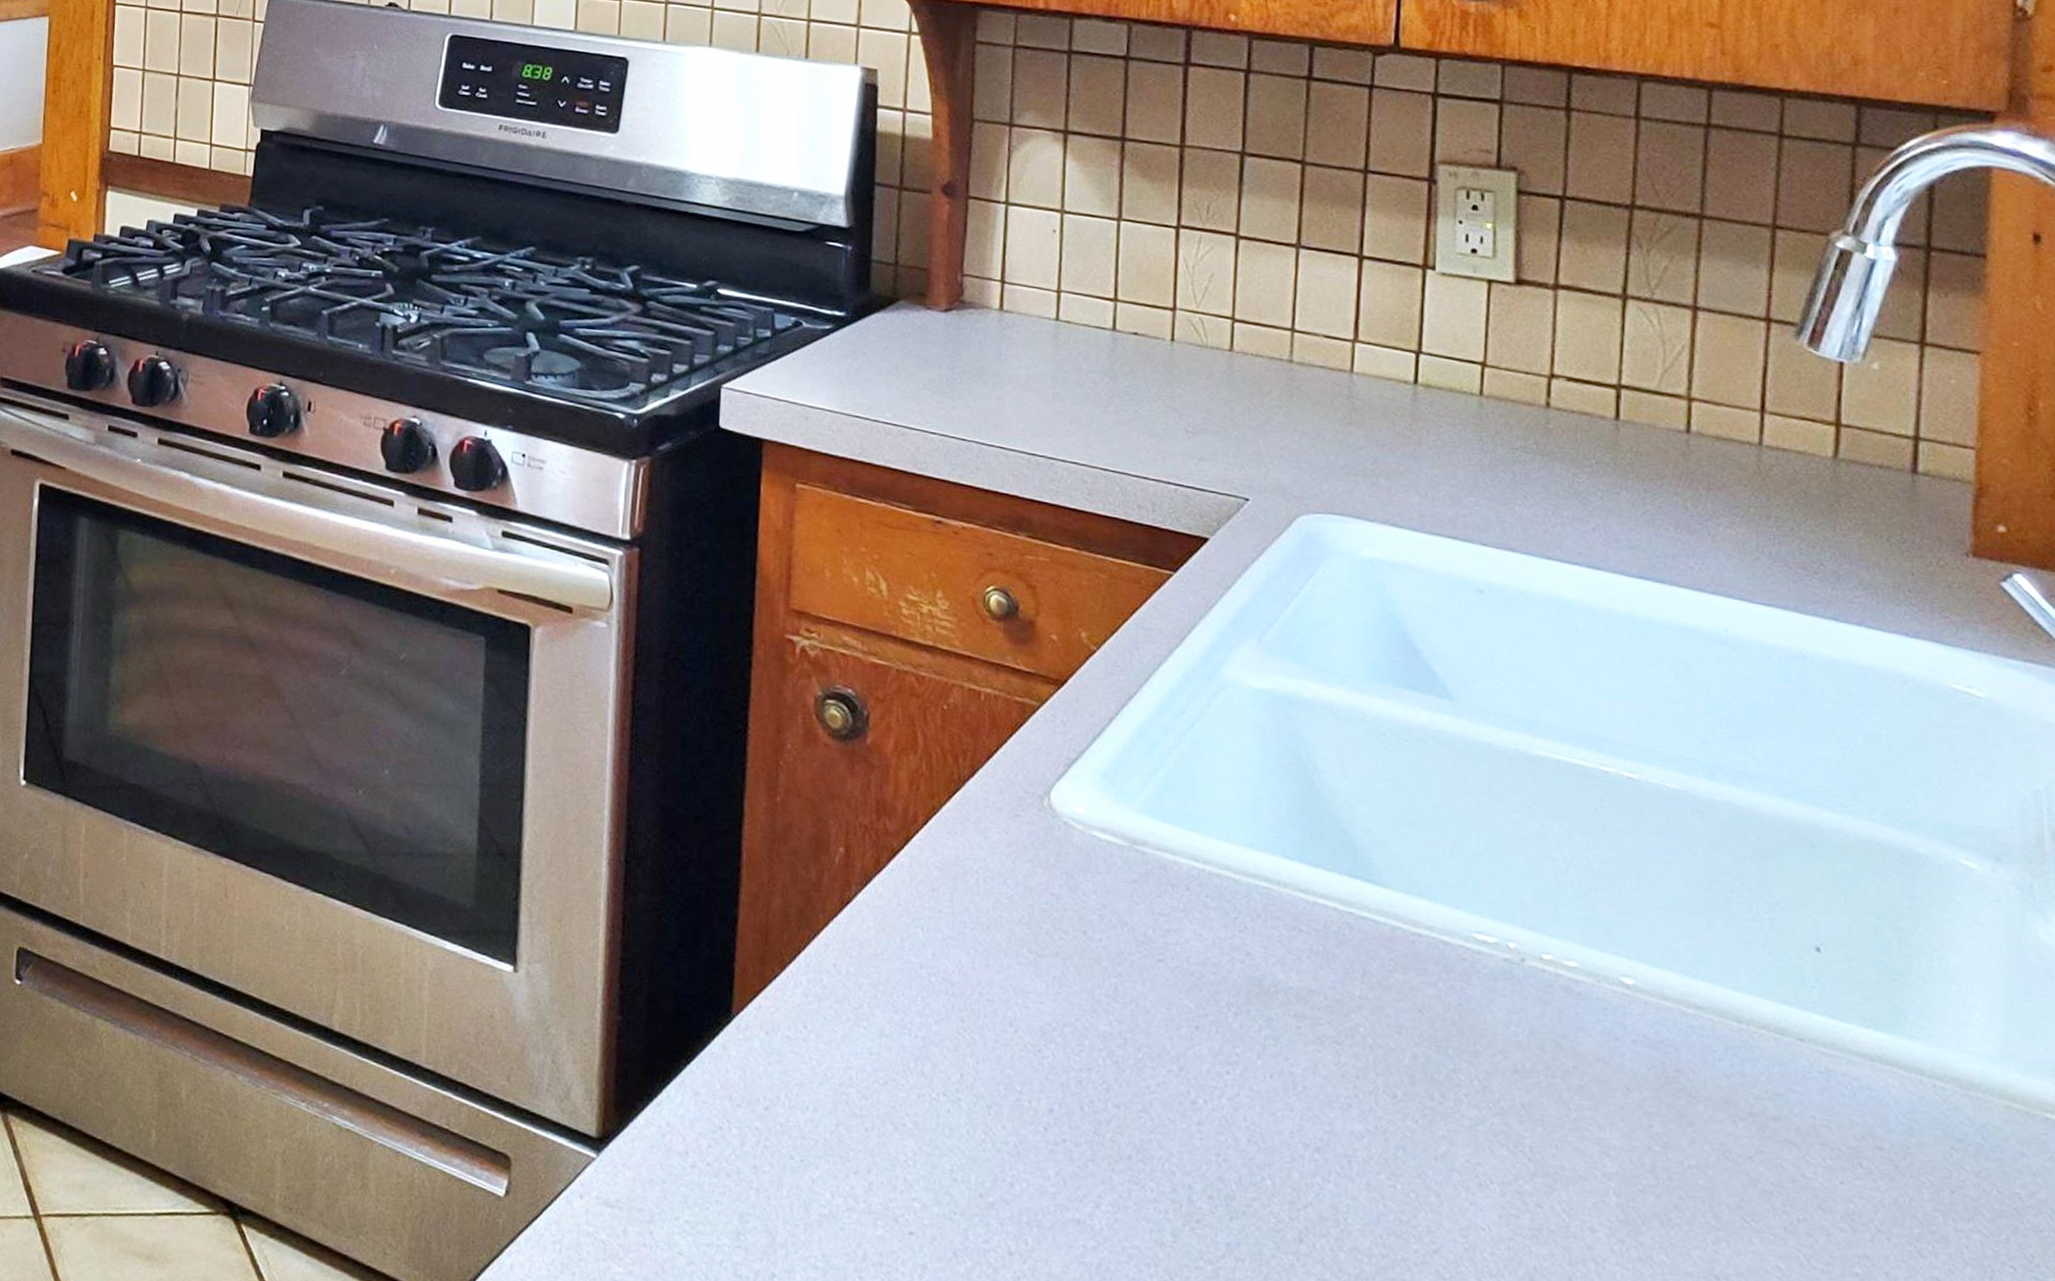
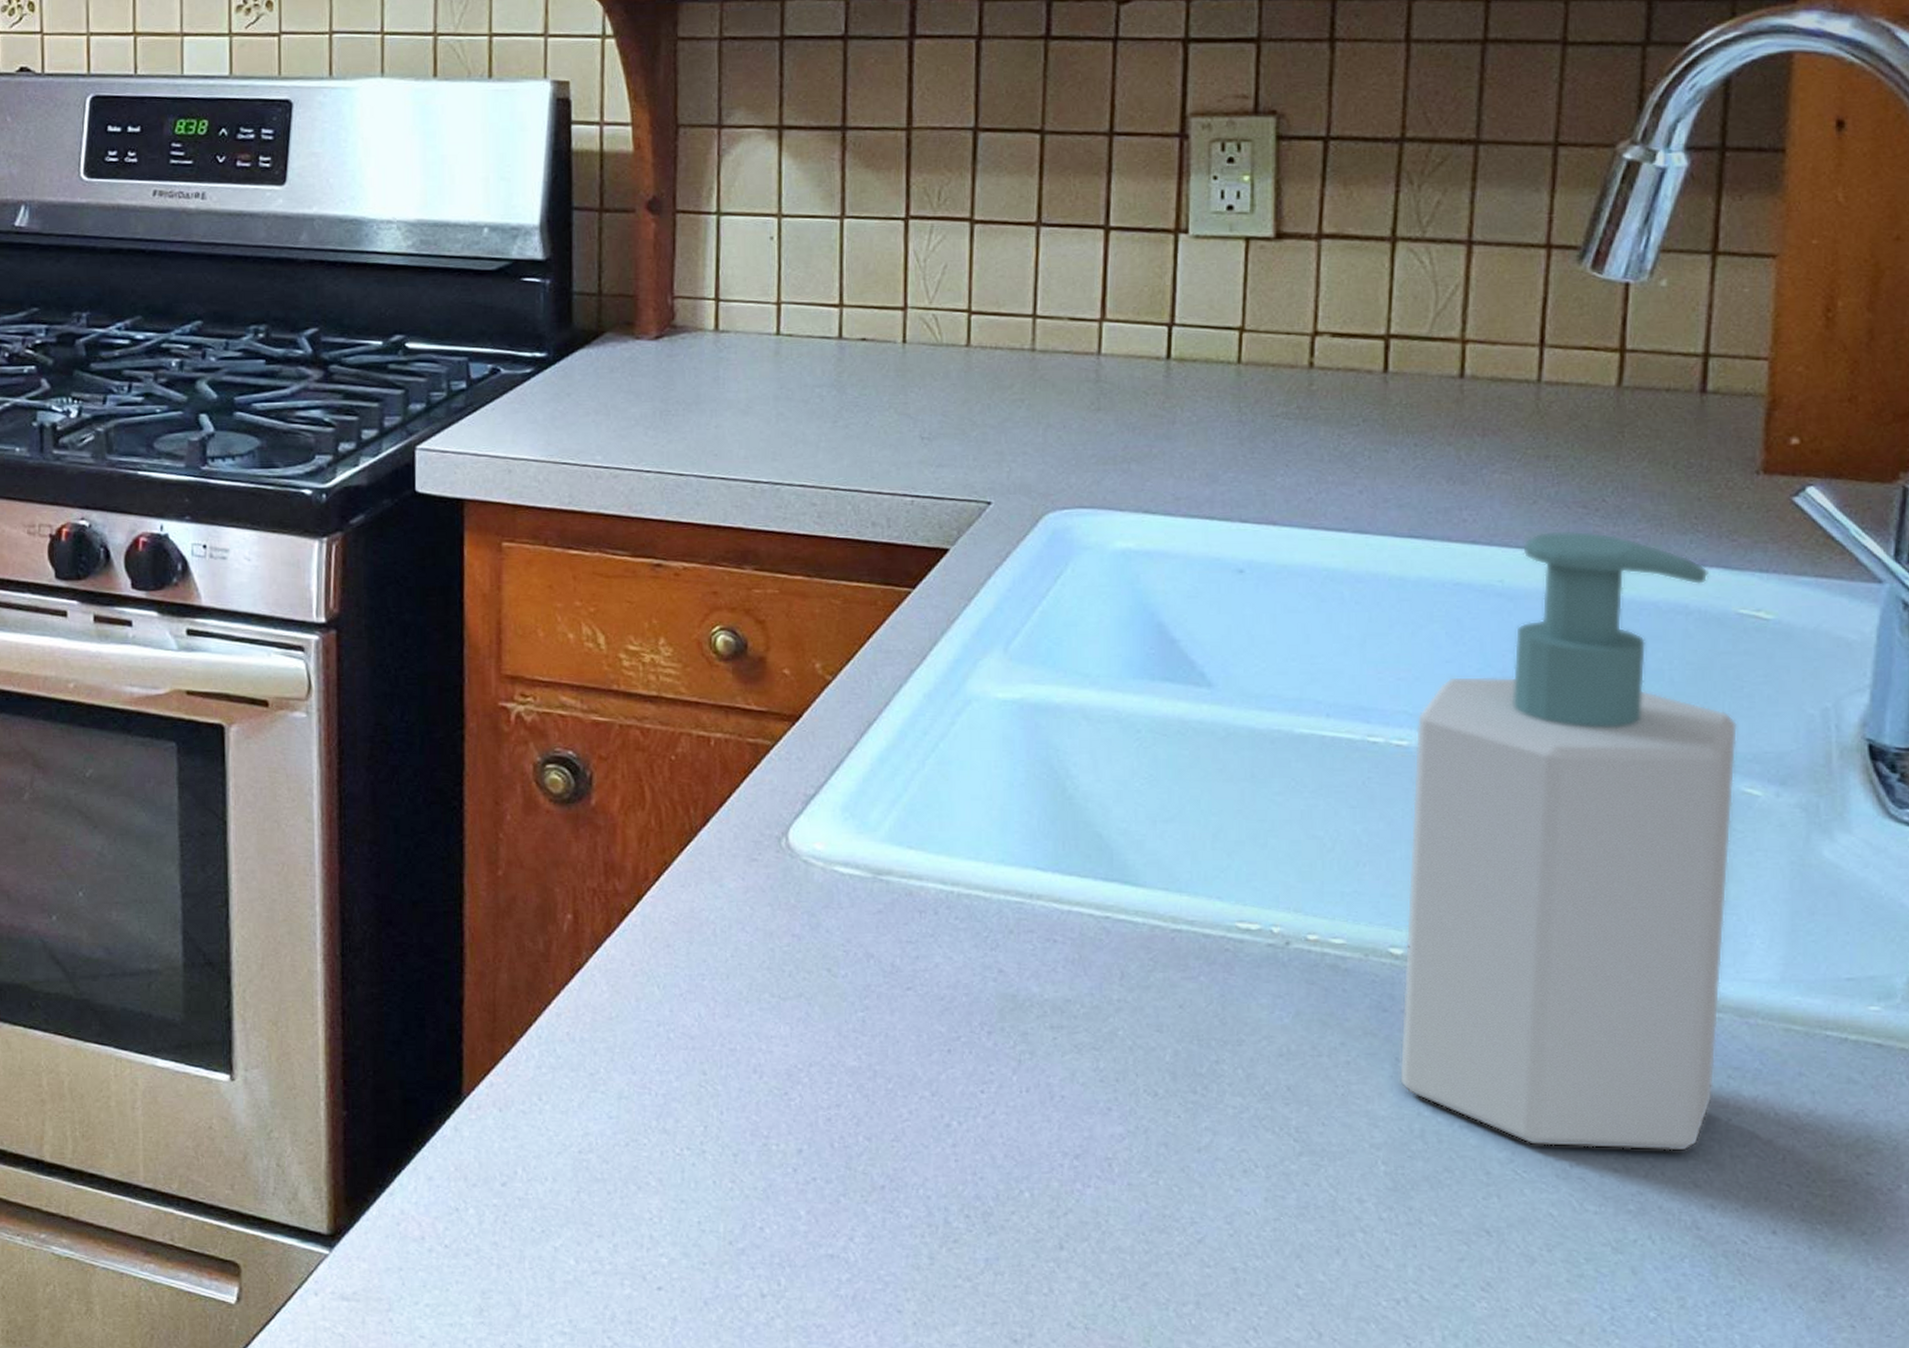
soap bottle: none [1629,587,1954,1219] -> present [1398,531,1738,1151]

